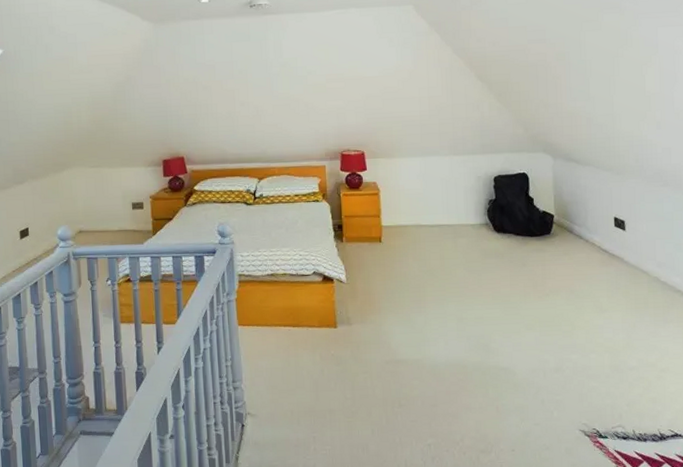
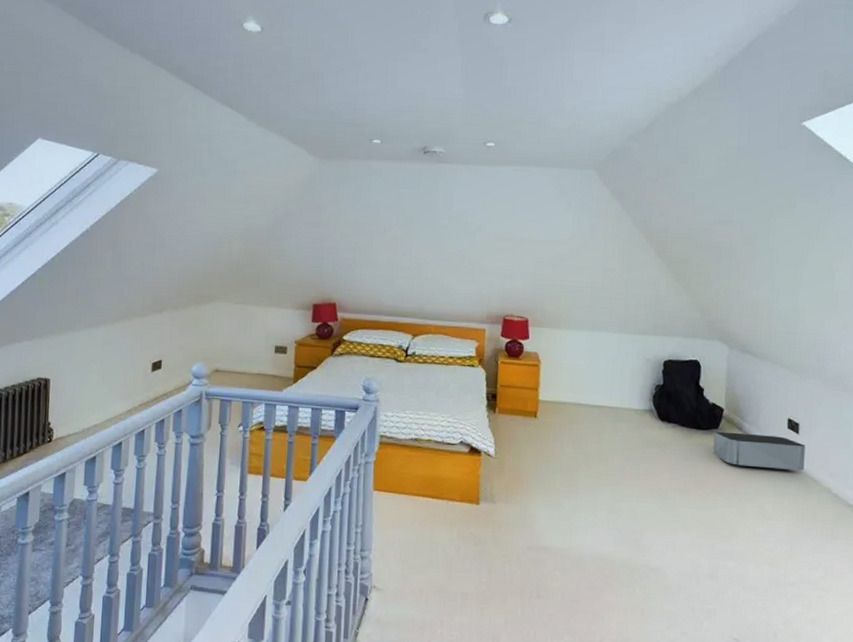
storage bin: none [547,234,633,266] -> present [713,431,805,471]

